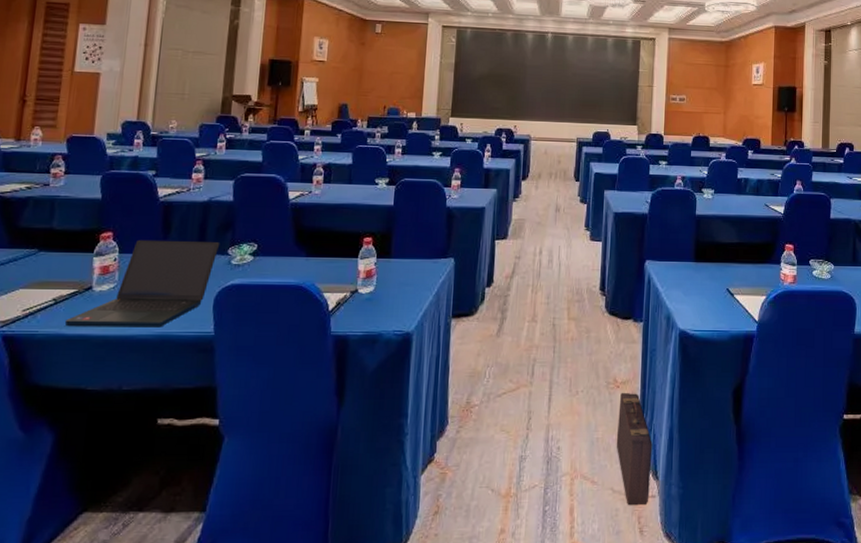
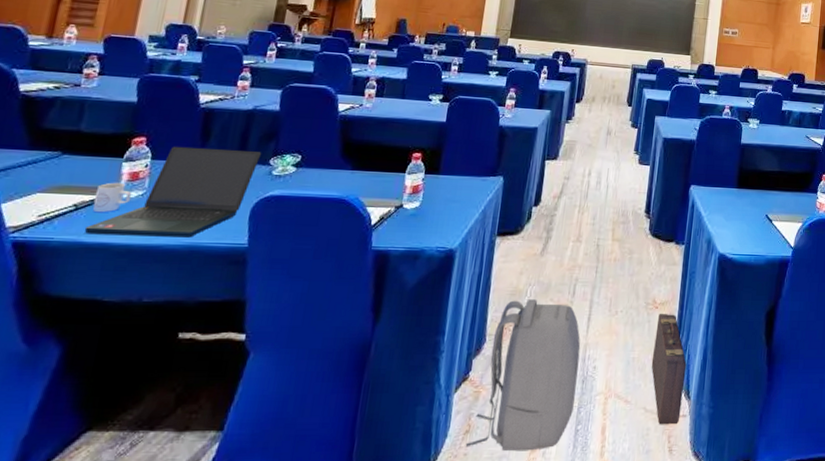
mug: none [70,276,105,306] -> present [92,182,132,213]
backpack: none [435,381,543,532] -> present [465,299,581,452]

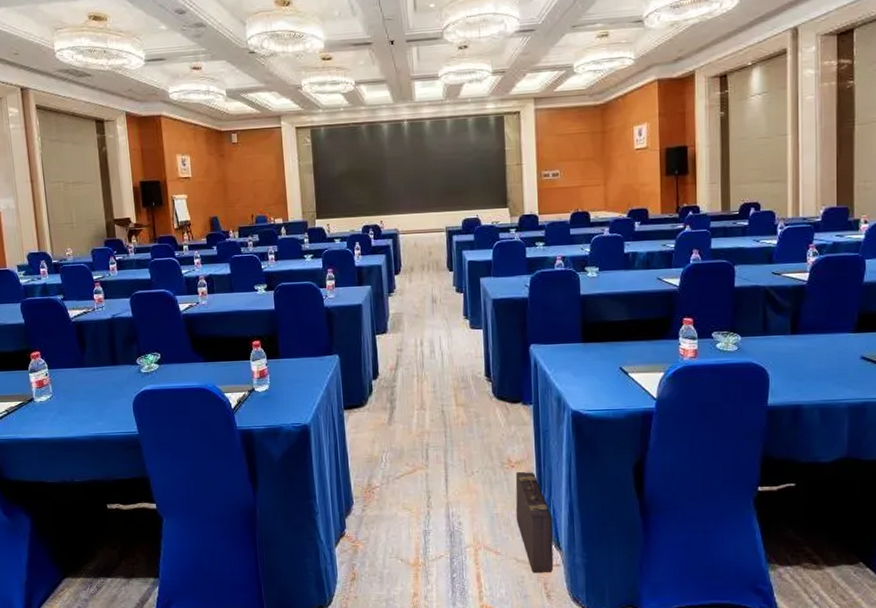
laptop: present [84,146,262,238] -> none [18,354,129,432]
mug: present [92,182,132,213] -> none [17,390,44,415]
backpack: present [465,299,581,452] -> none [354,464,446,595]

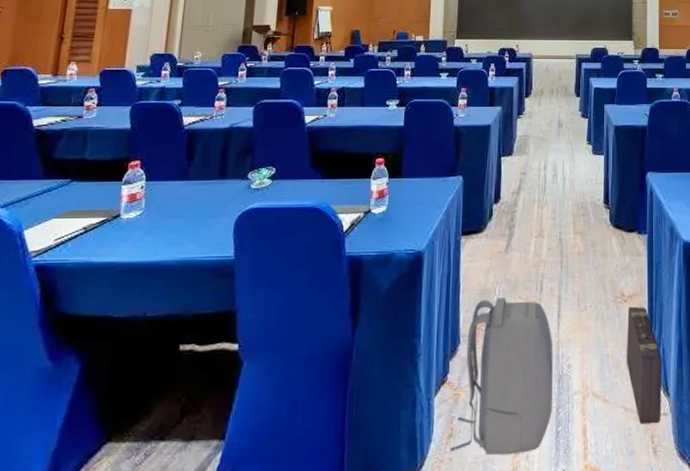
backpack: none [354,464,446,595] -> present [450,298,553,456]

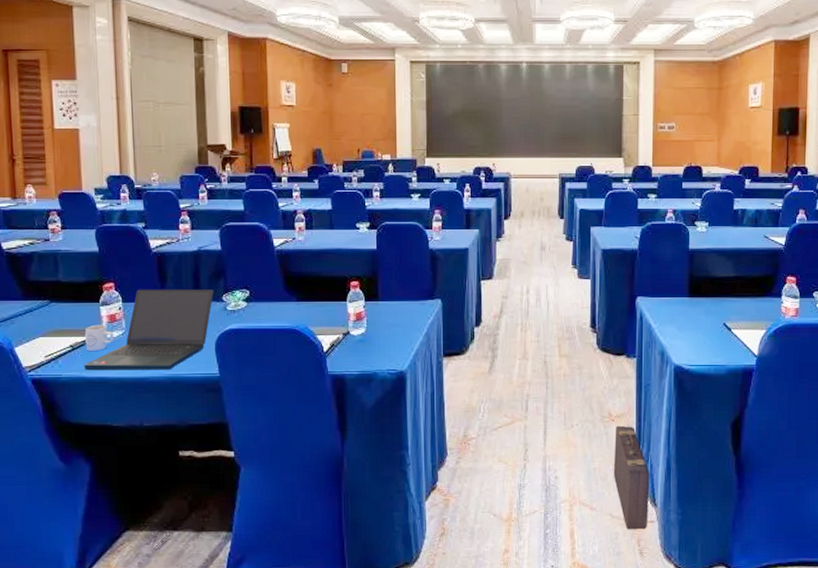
laptop: none [93,166,241,254] -> present [83,289,214,370]
mug: none [99,204,132,234] -> present [84,324,114,352]
backpack: present [450,298,553,456] -> none [443,415,540,552]

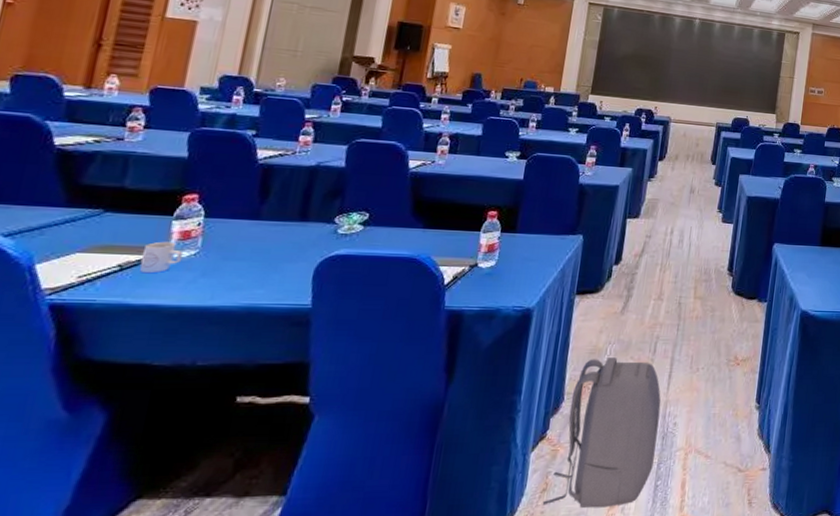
laptop: present [83,289,214,370] -> none [130,203,326,299]
backpack: none [443,415,540,552] -> present [542,357,661,508]
briefcase: present [613,425,650,530] -> none [732,369,768,479]

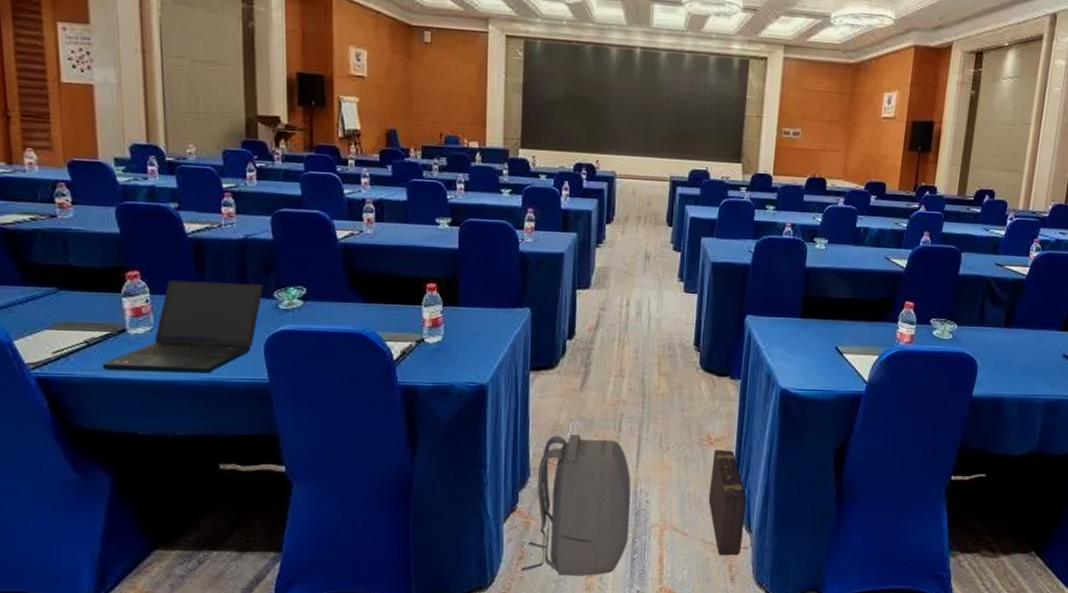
laptop: none [130,203,326,299] -> present [101,279,264,373]
mug: present [139,241,184,274] -> none [102,318,140,350]
briefcase: none [732,369,768,479] -> present [708,449,747,556]

